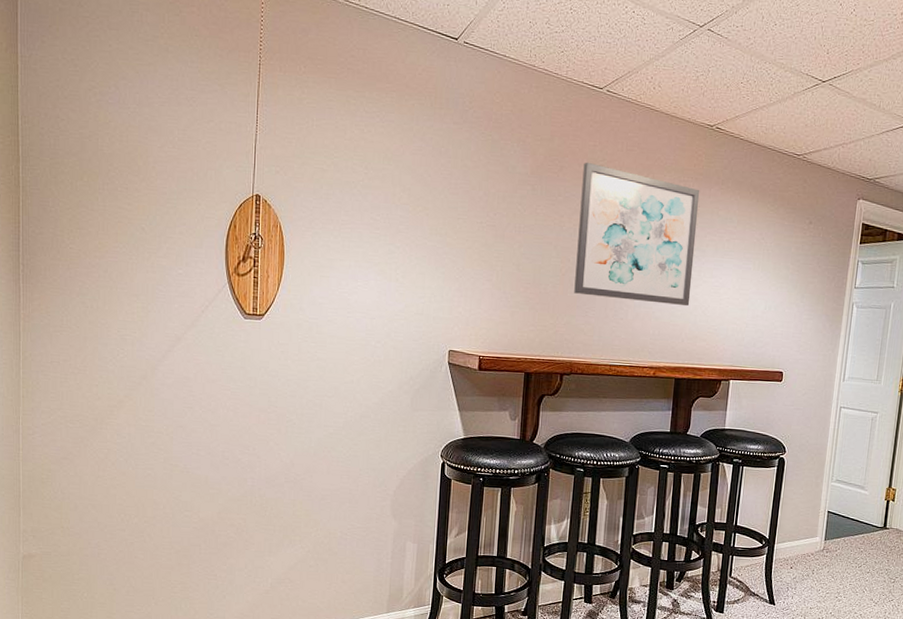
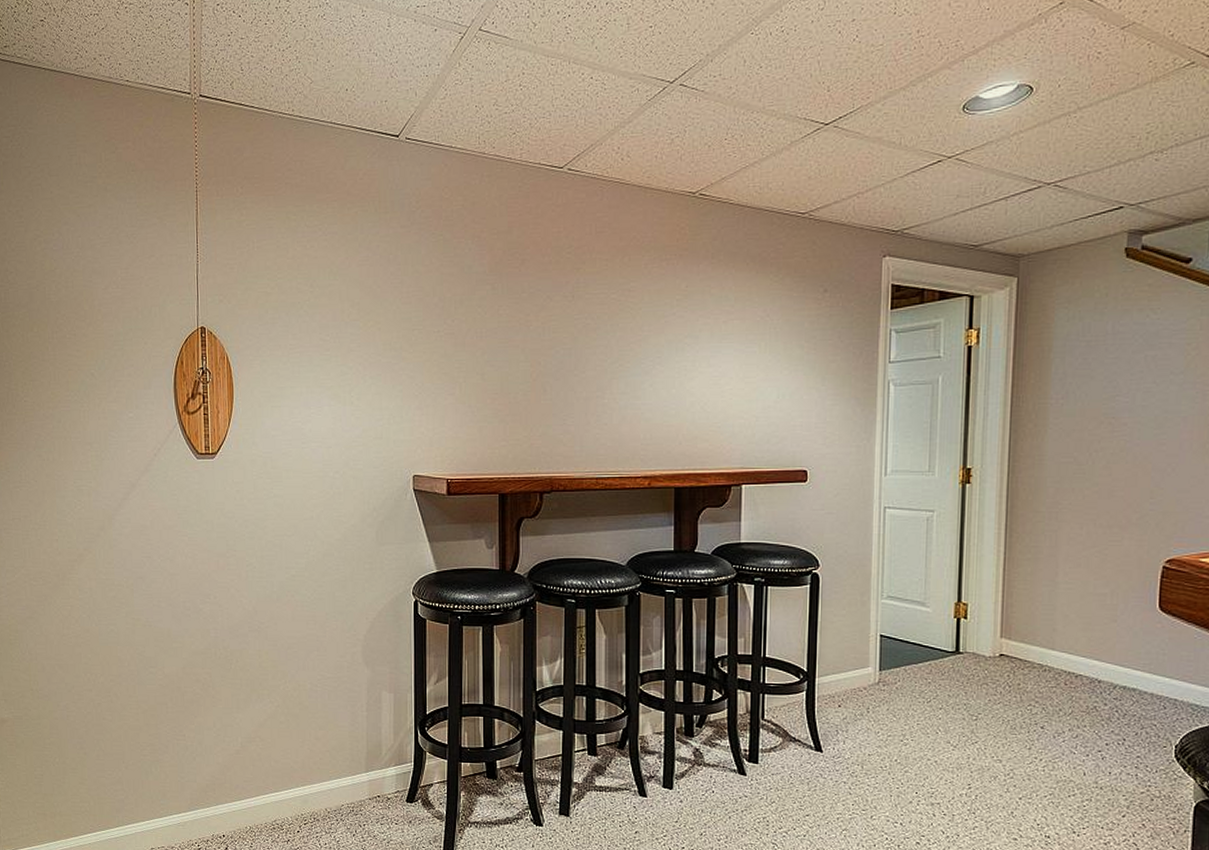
wall art: present [574,162,700,307] -> none [548,251,687,403]

